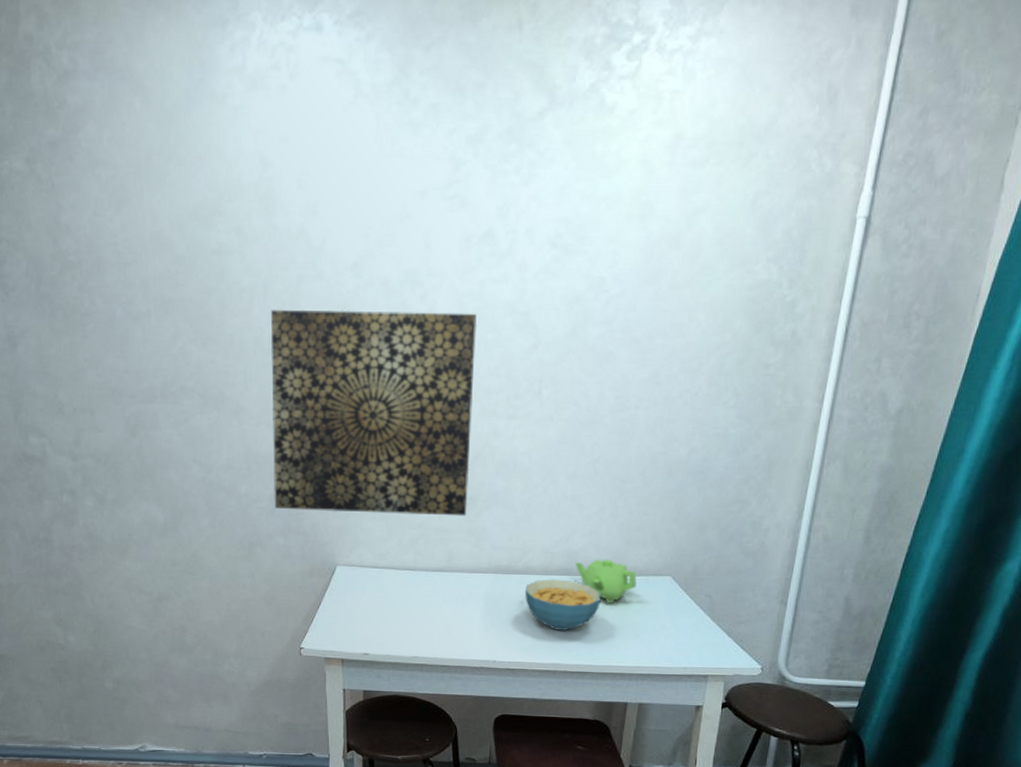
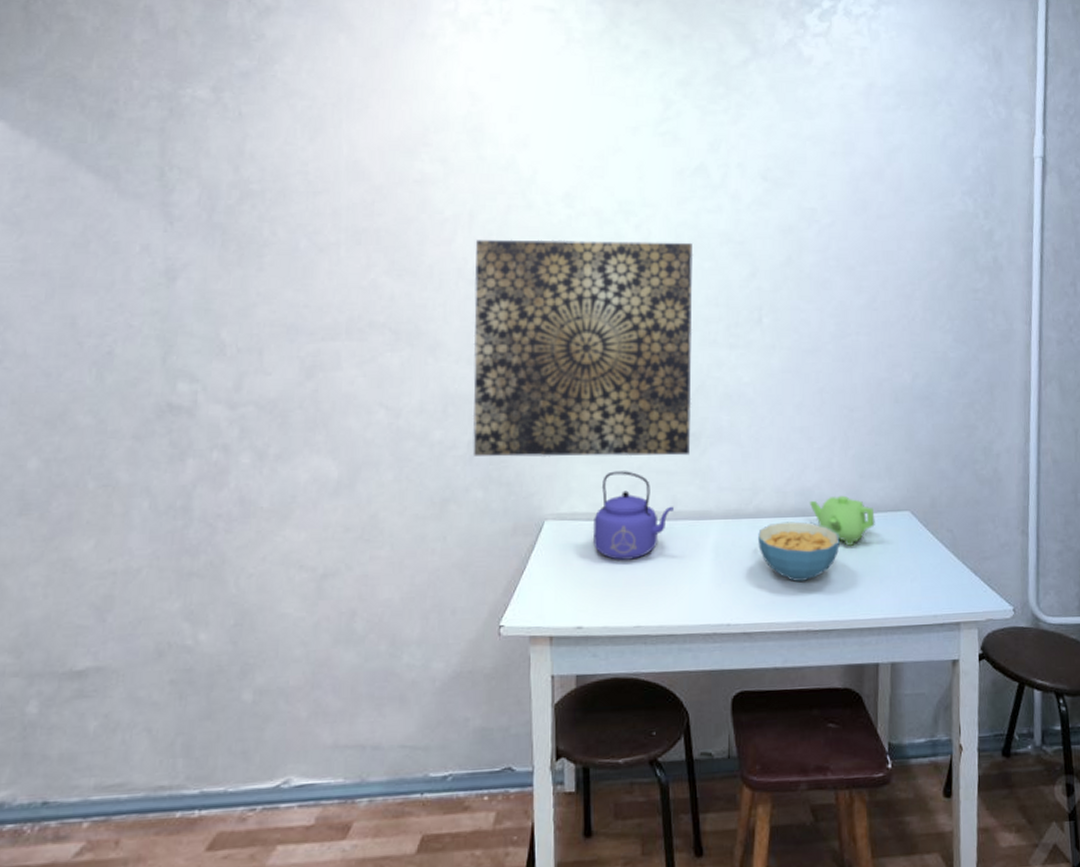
kettle: none [378,527,450,603] -> present [593,471,673,560]

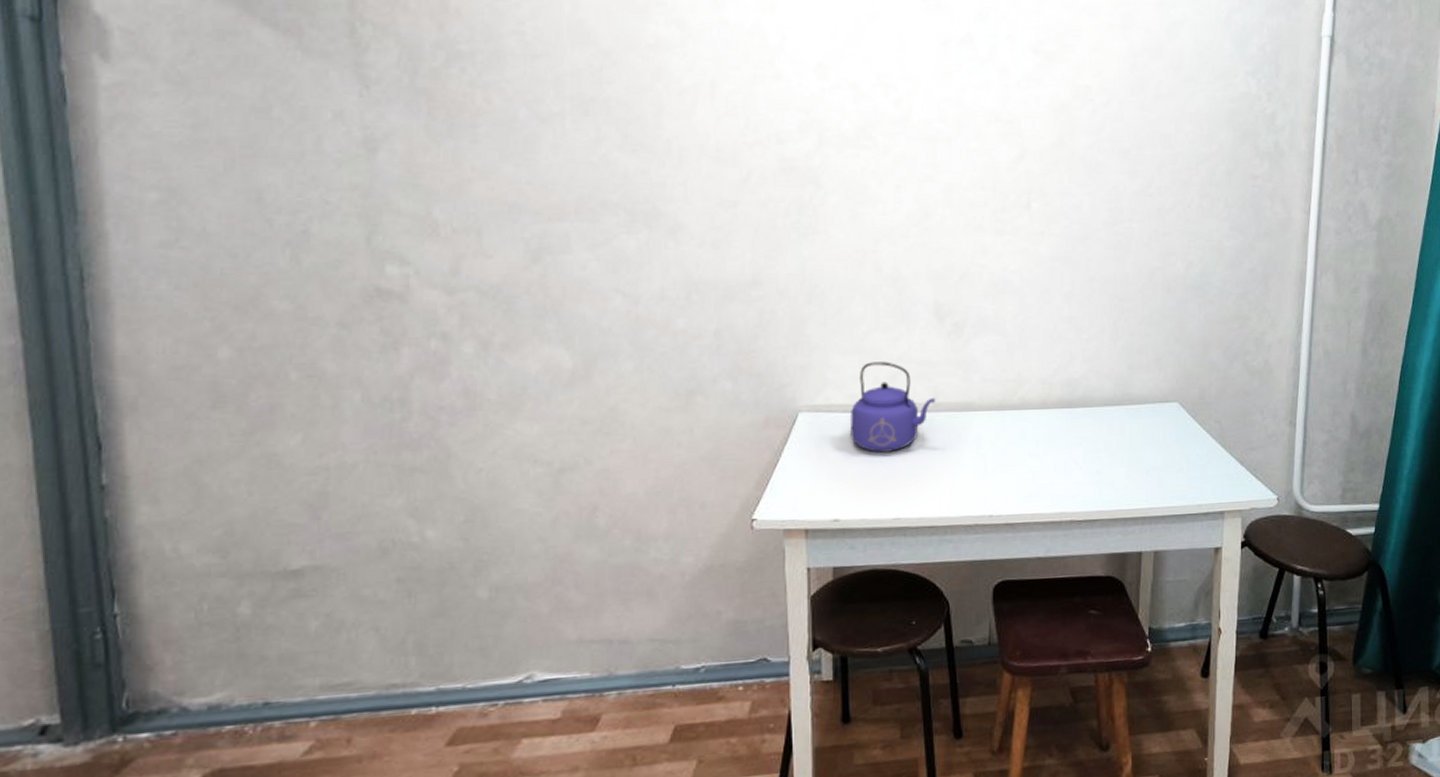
wall art: present [472,239,694,457] -> none [718,113,958,347]
cereal bowl: present [758,521,840,581] -> none [1023,413,1106,473]
teapot: present [809,495,875,546] -> none [1075,386,1143,437]

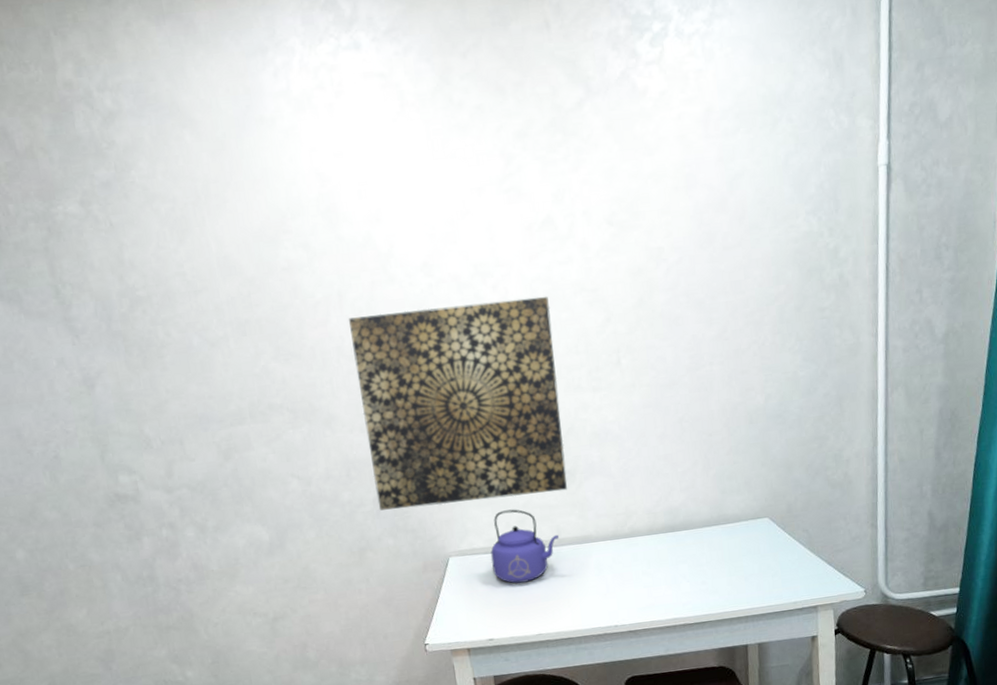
wall art: none [718,113,958,347] -> present [348,296,568,511]

